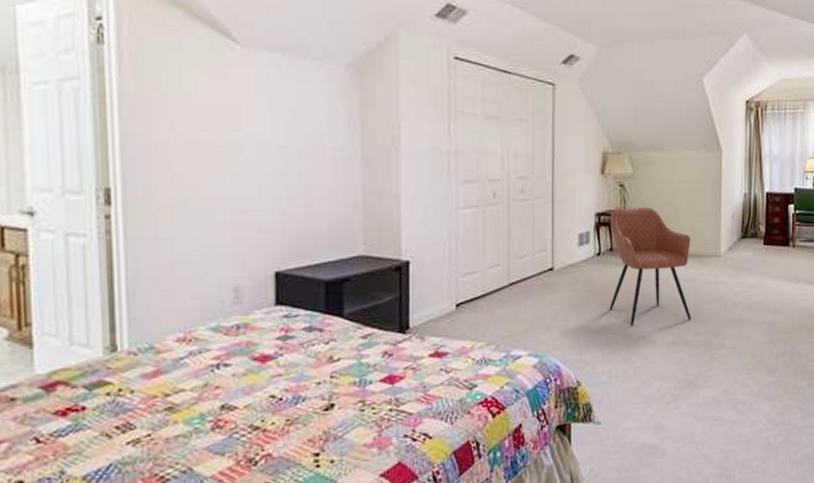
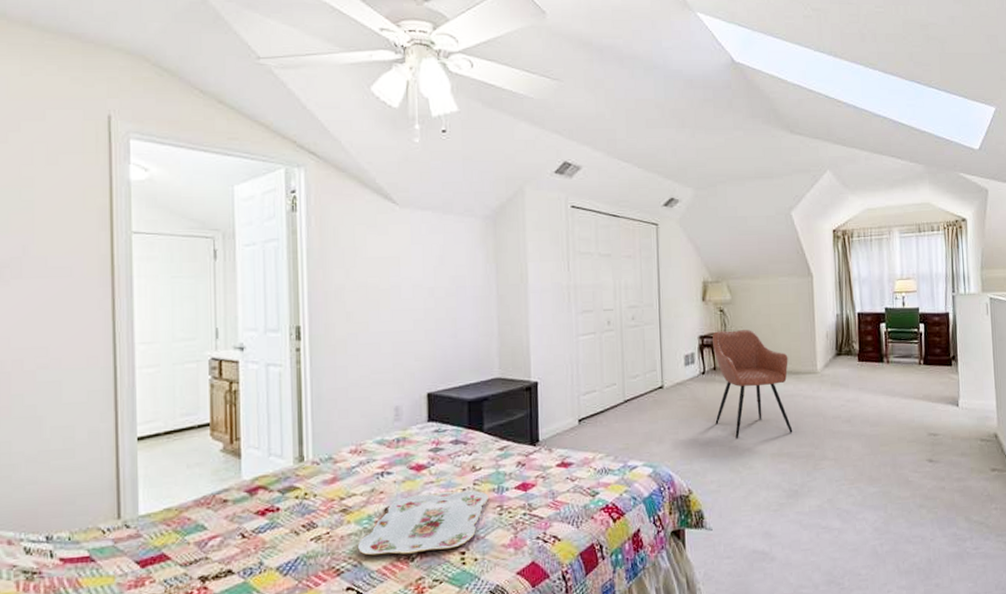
serving tray: none [188,384,348,460] -> present [358,490,488,556]

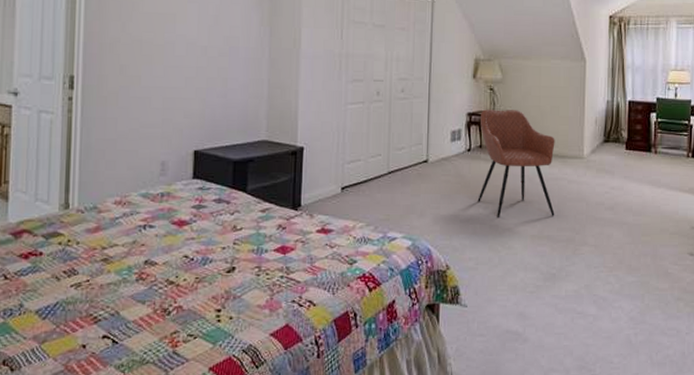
serving tray: present [358,490,488,556] -> none [117,248,247,307]

